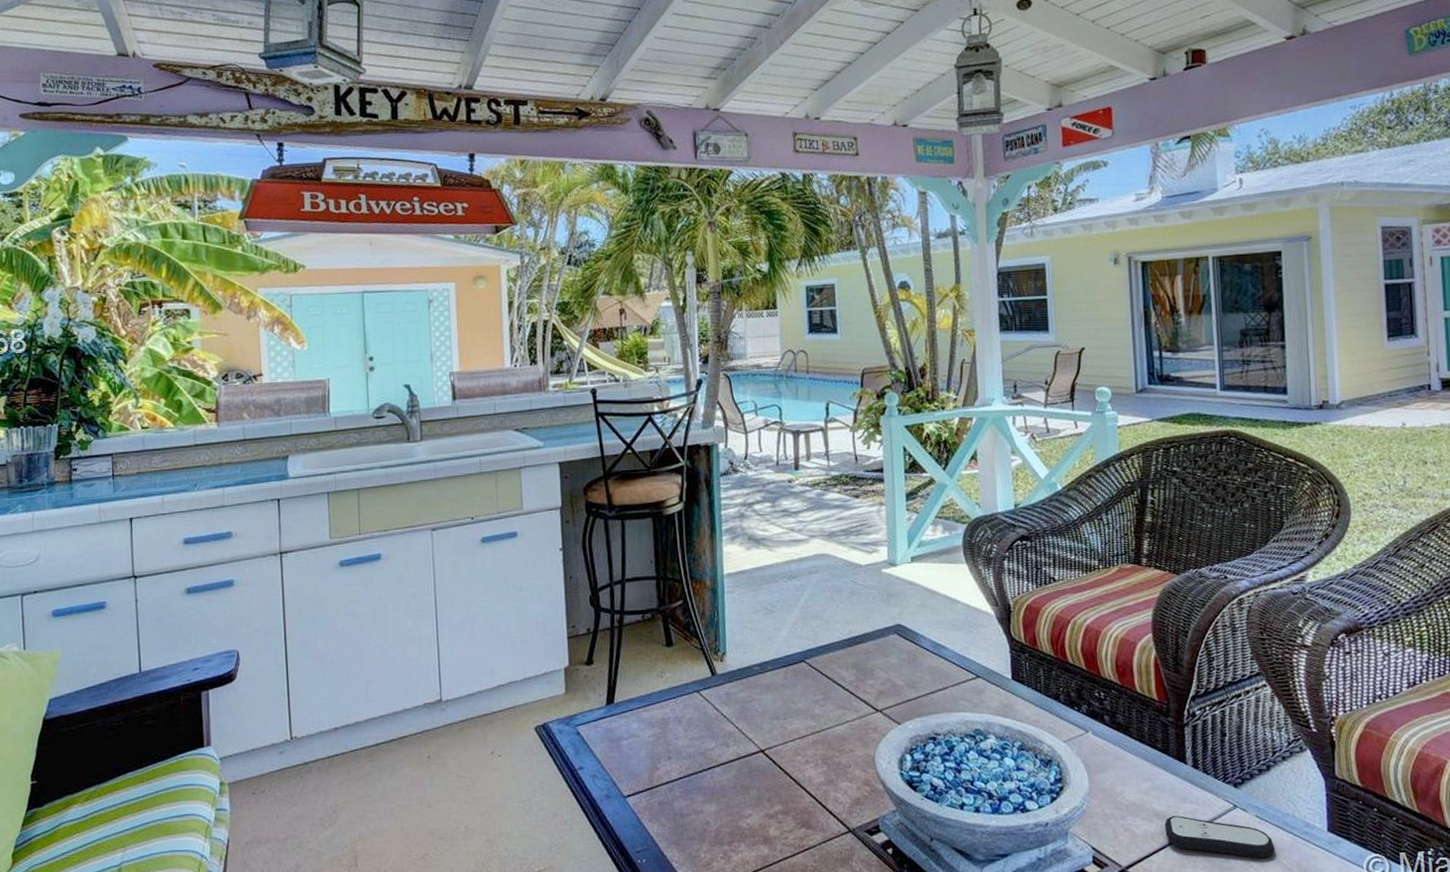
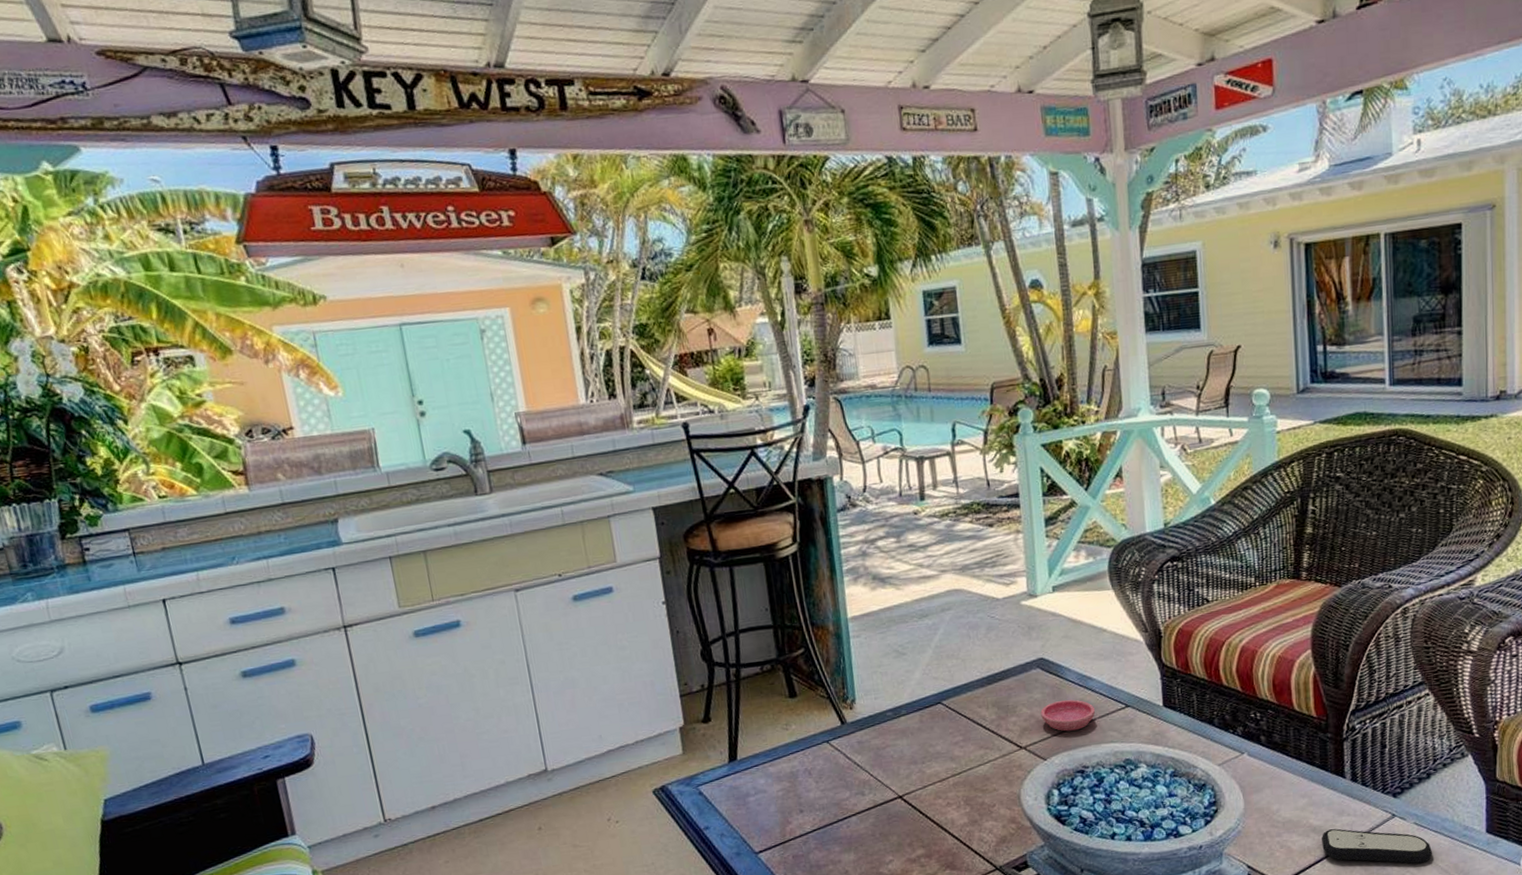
saucer: none [896,667,947,698] -> present [1040,699,1095,732]

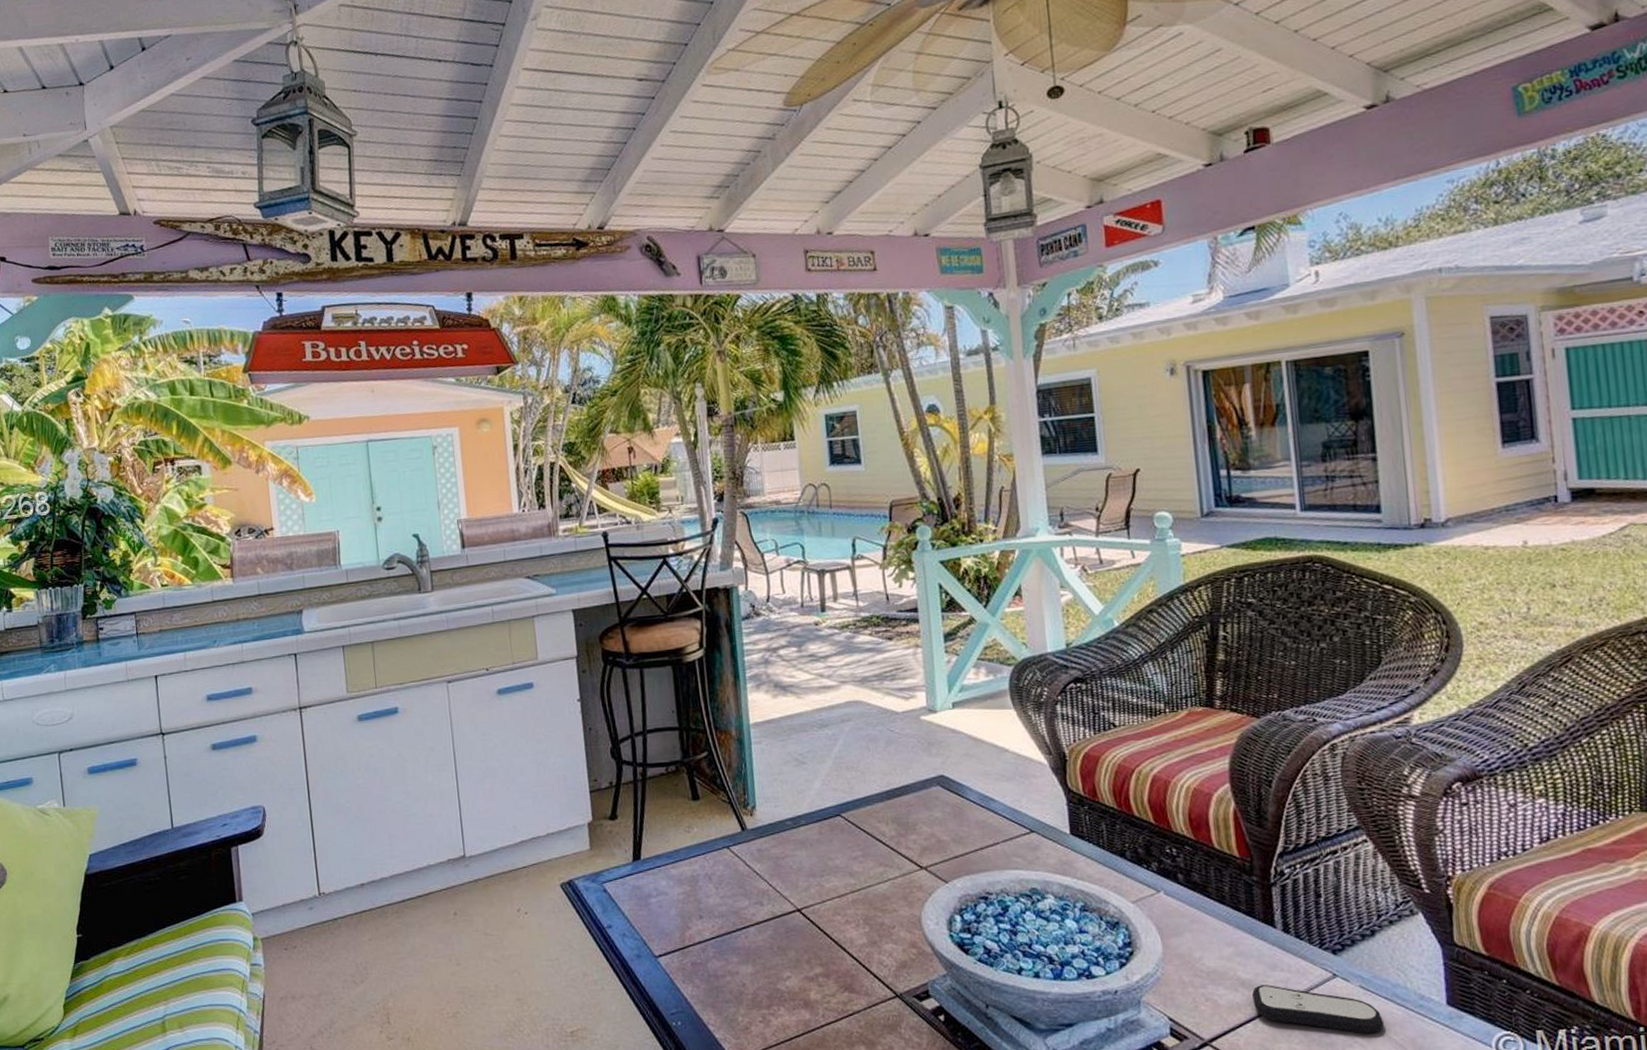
saucer: present [1040,699,1095,732] -> none [941,821,998,854]

